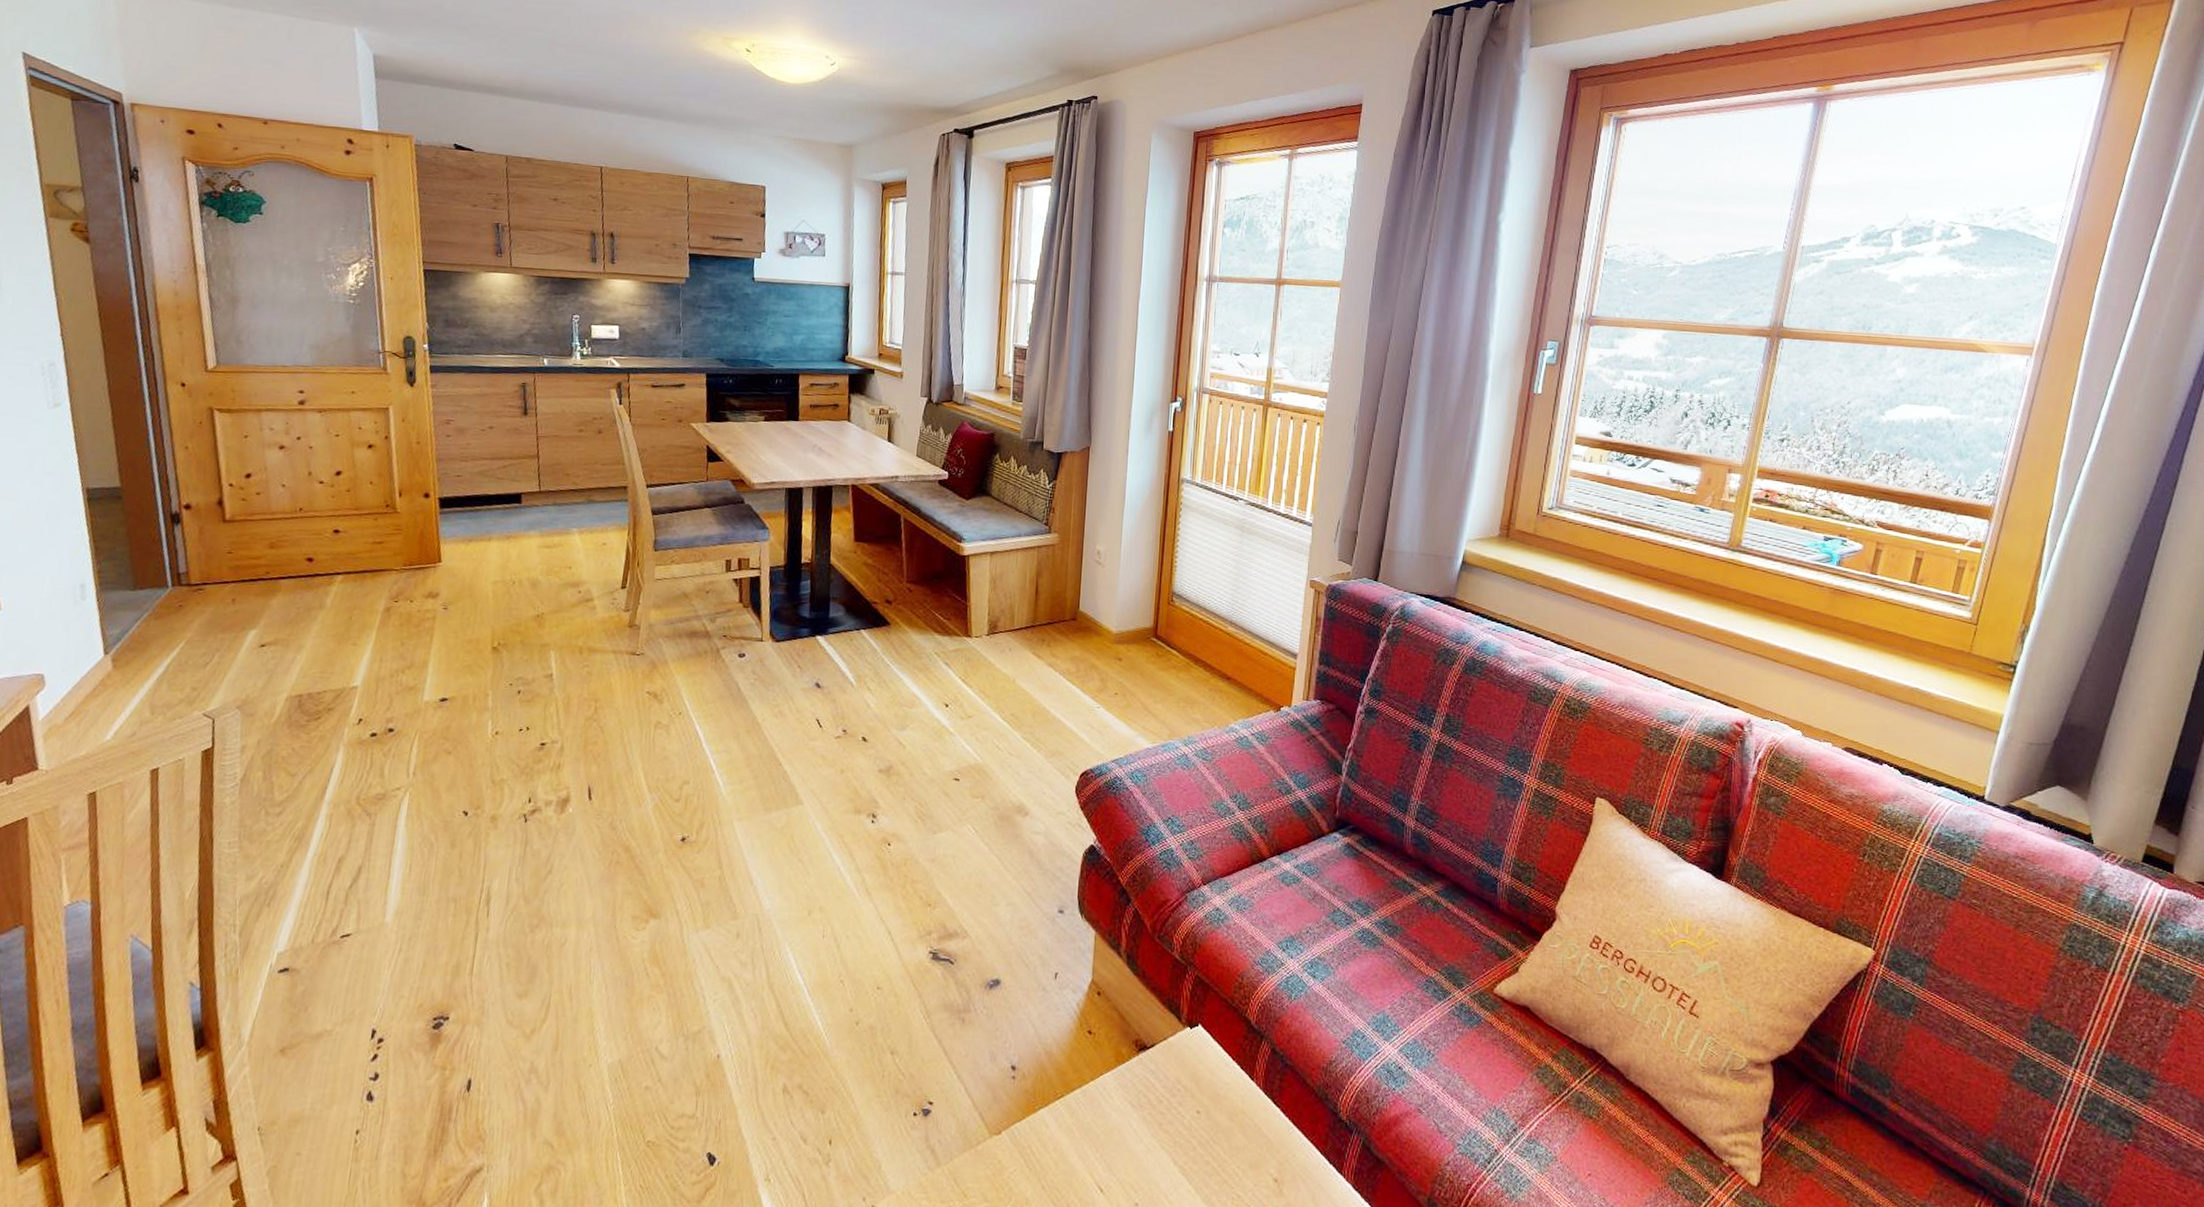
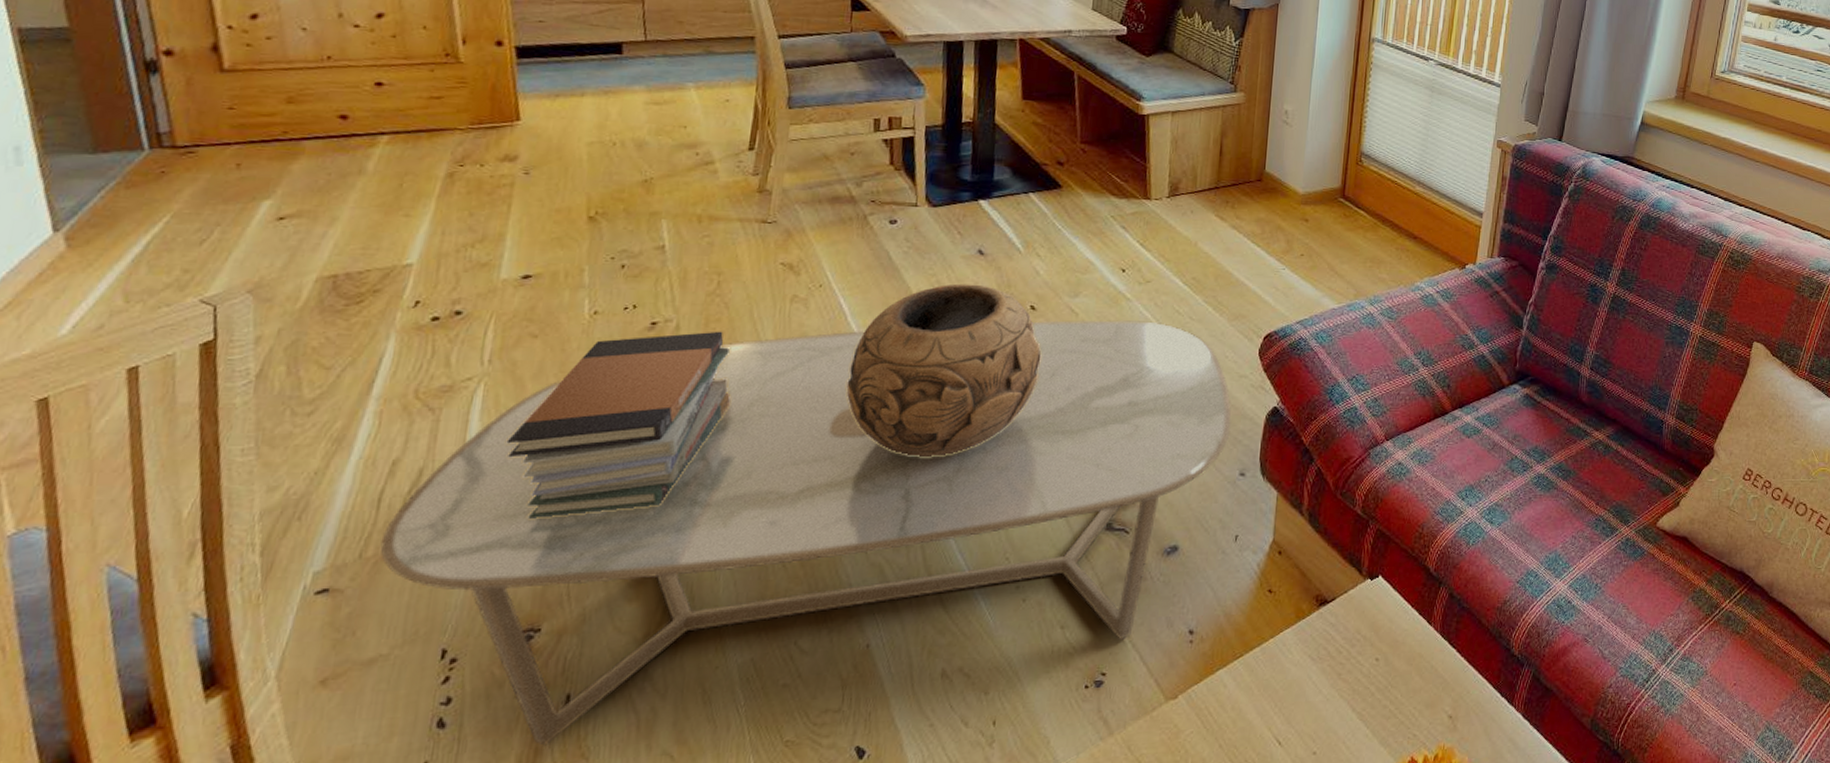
coffee table: none [327,752,1050,1125] -> present [380,319,1232,746]
book stack: none [425,752,605,917] -> present [506,331,731,519]
decorative bowl: none [701,714,873,878] -> present [846,283,1042,457]

